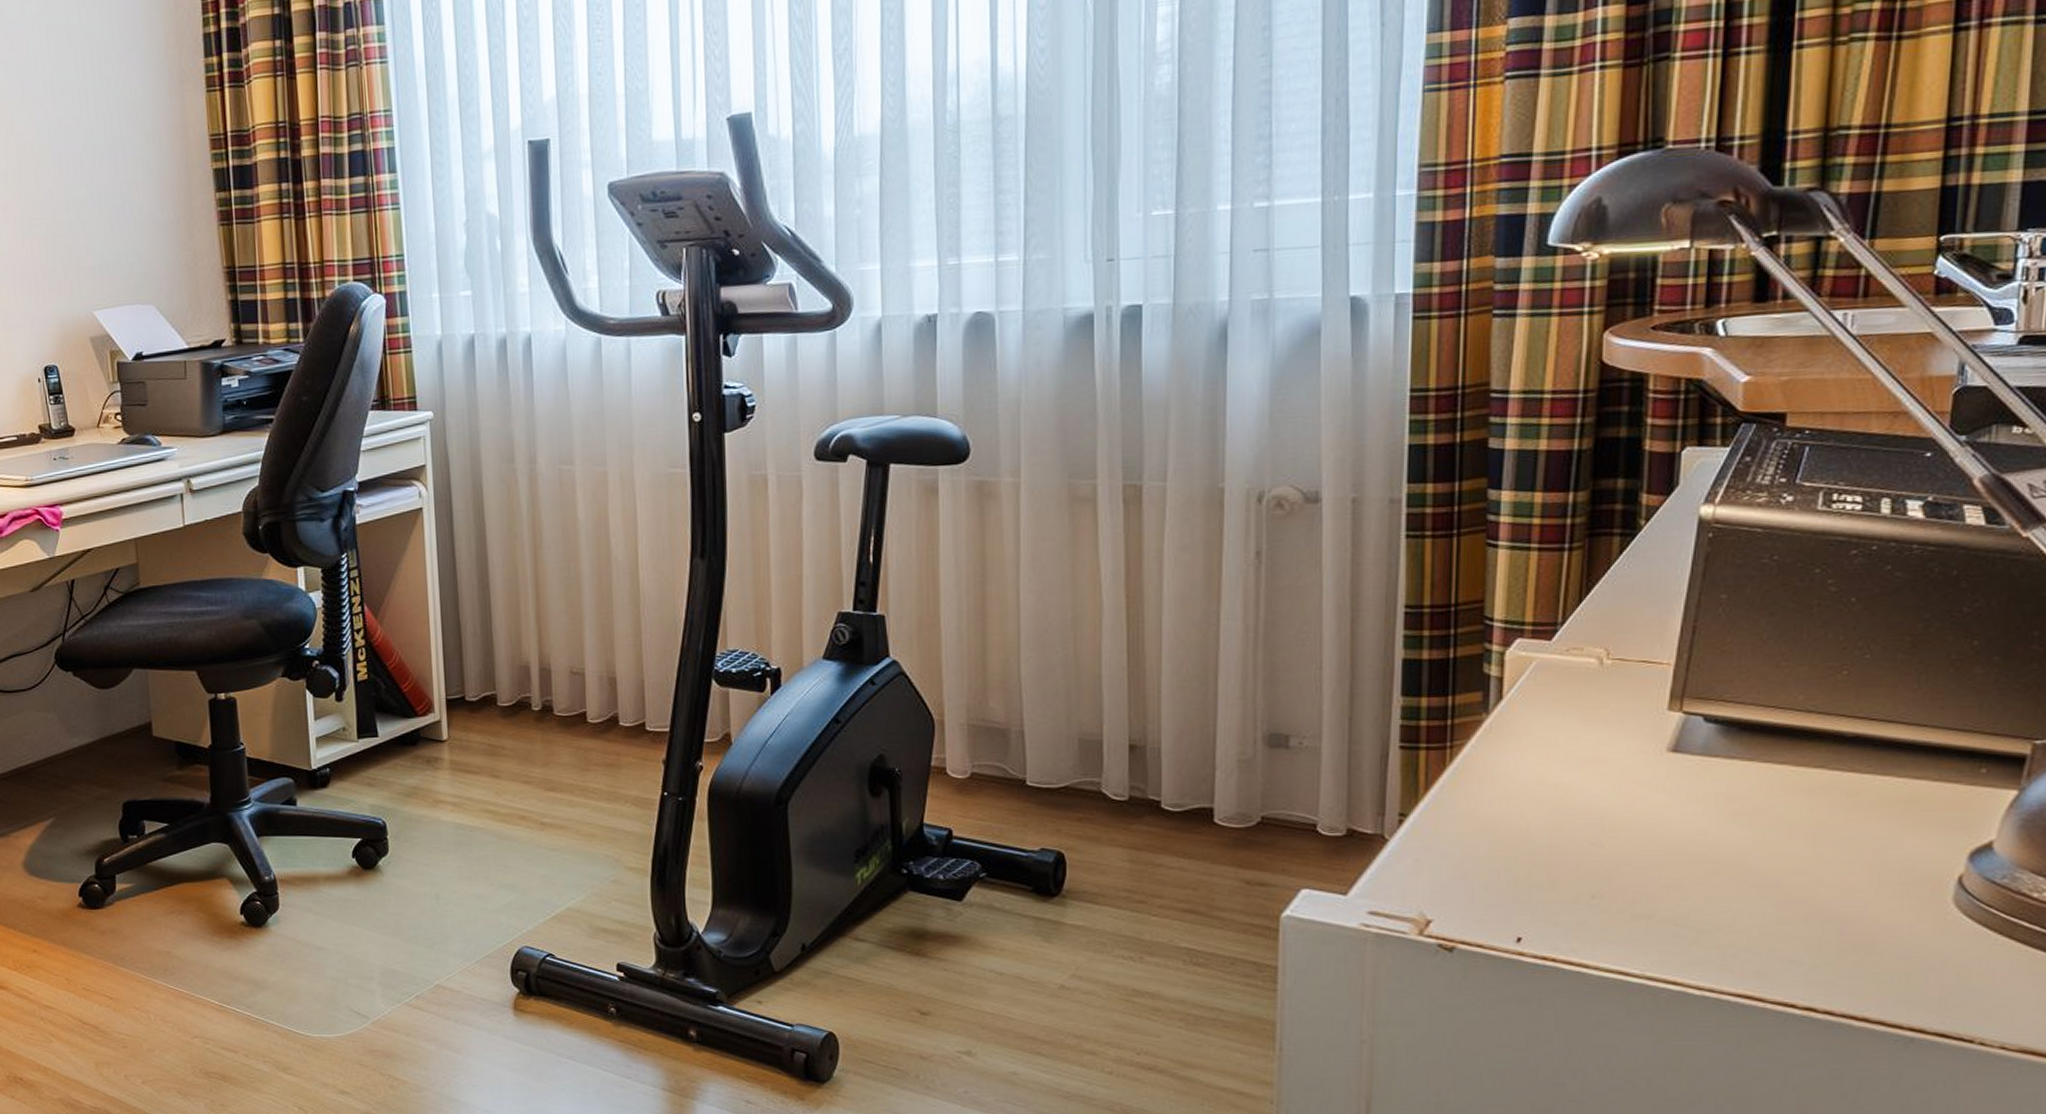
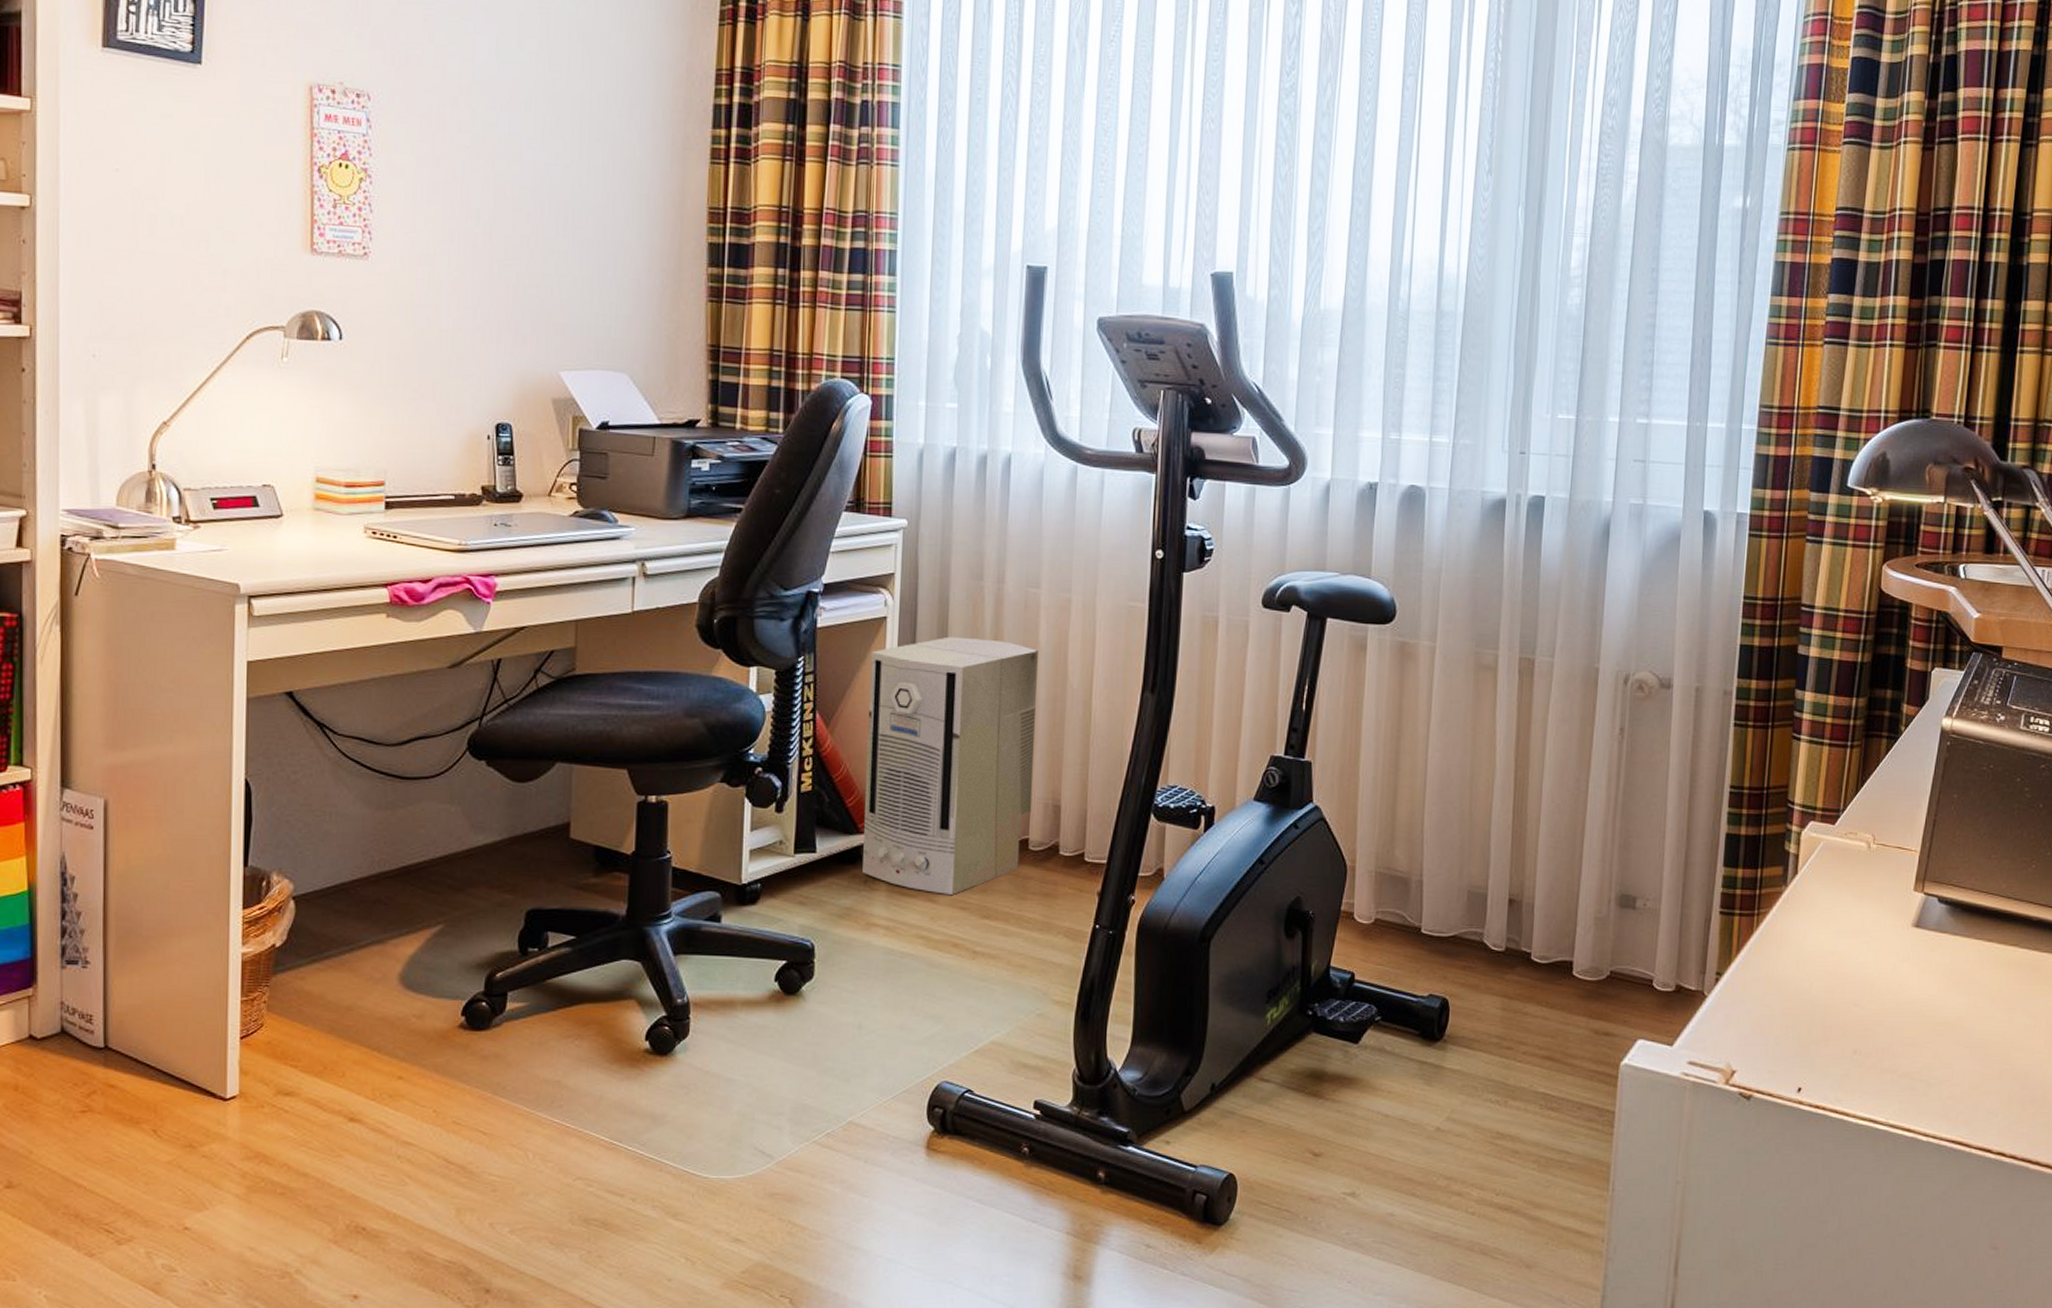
air purifier: none [410,520,587,770] -> present [862,636,1038,895]

